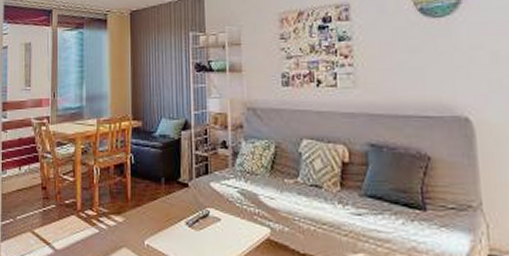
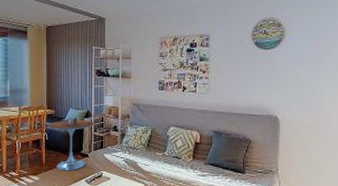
side table: none [133,130,195,208] -> present [47,117,94,171]

